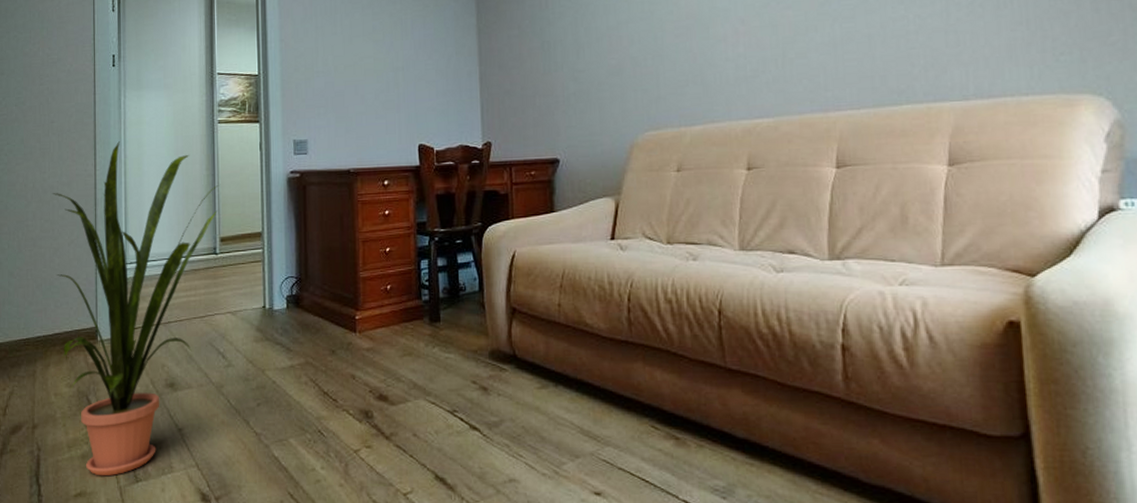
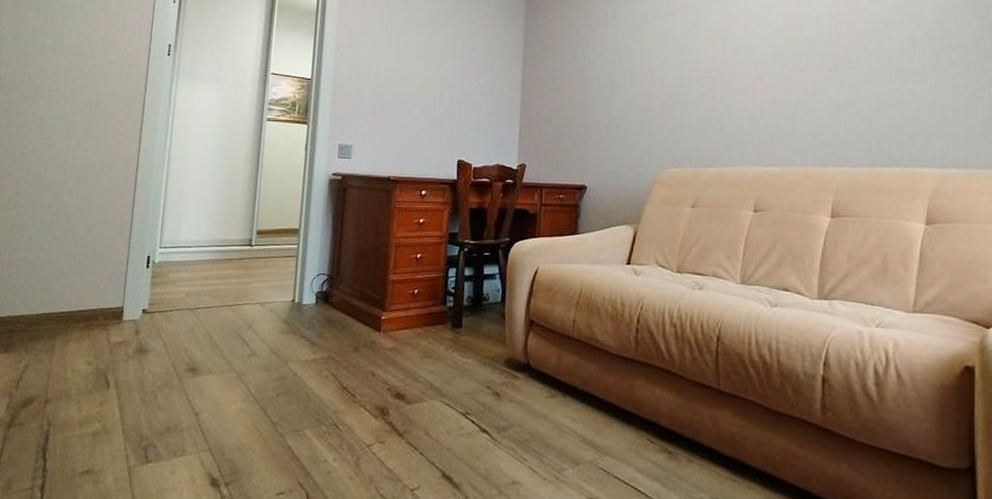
house plant: present [52,141,219,476] -> none [82,128,261,456]

